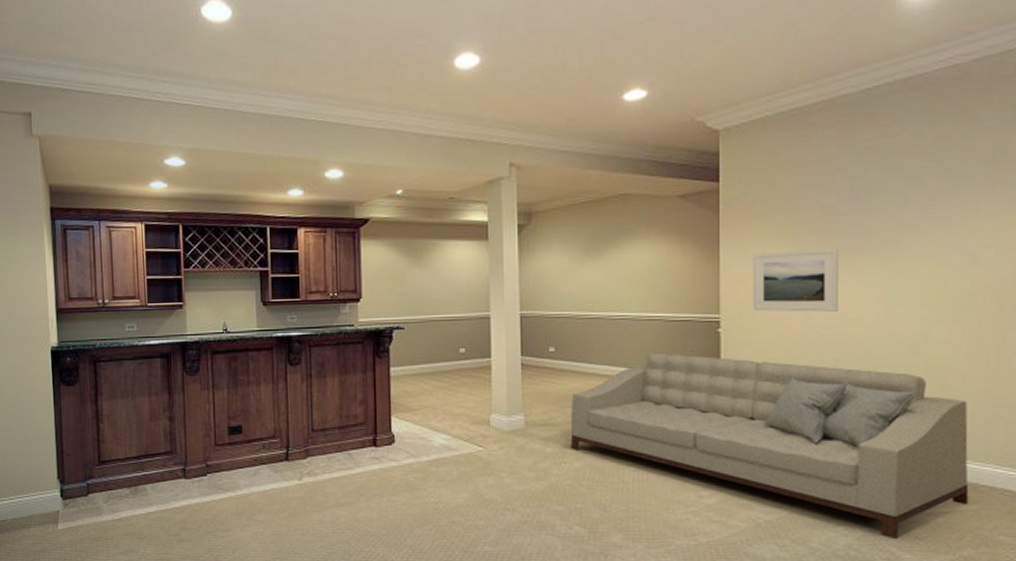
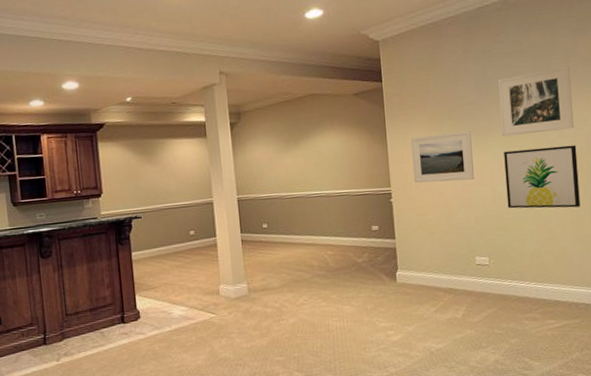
sofa: present [570,352,969,539] -> none [283,221,573,352]
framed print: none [883,168,996,259] -> present [497,66,574,137]
wall art: none [883,275,996,358] -> present [504,145,580,209]

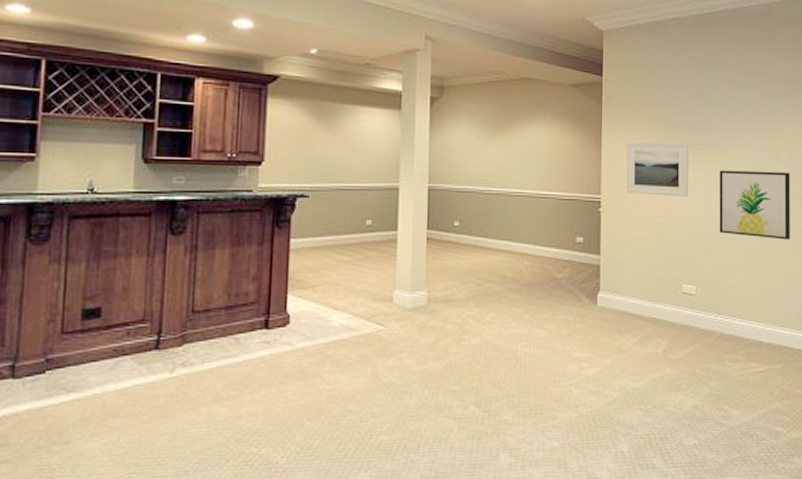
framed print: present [497,66,574,137] -> none [719,88,789,155]

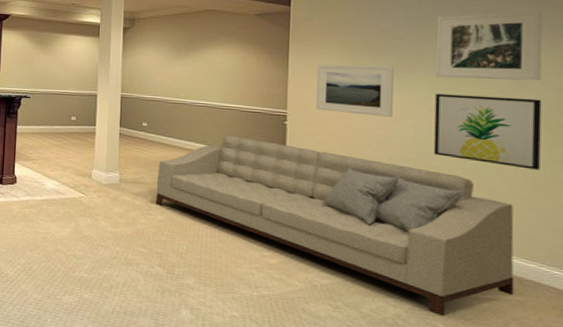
sofa: none [470,229,776,398] -> present [155,135,515,316]
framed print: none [719,88,789,155] -> present [435,10,543,81]

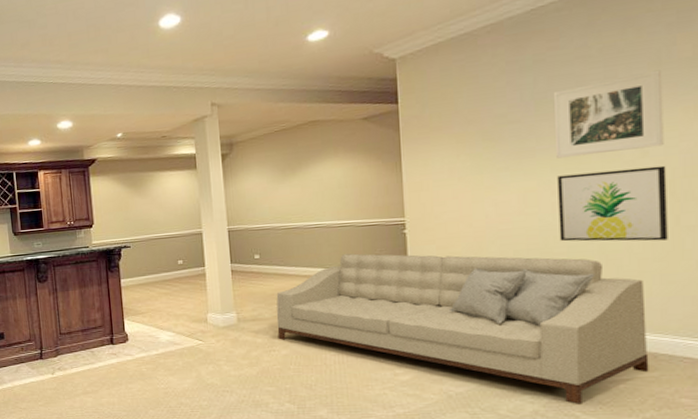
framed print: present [316,64,394,117] -> none [431,153,514,213]

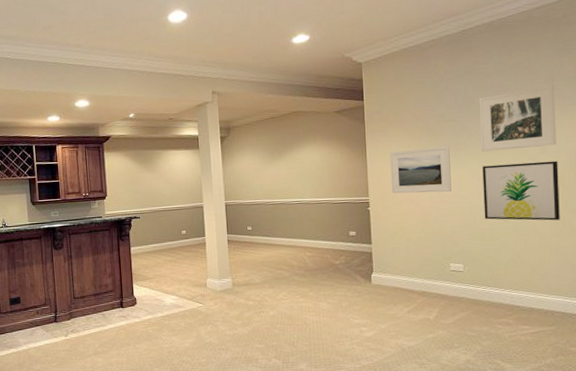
sofa: present [276,253,649,404] -> none [265,227,549,354]
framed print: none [431,153,514,213] -> present [389,146,451,194]

